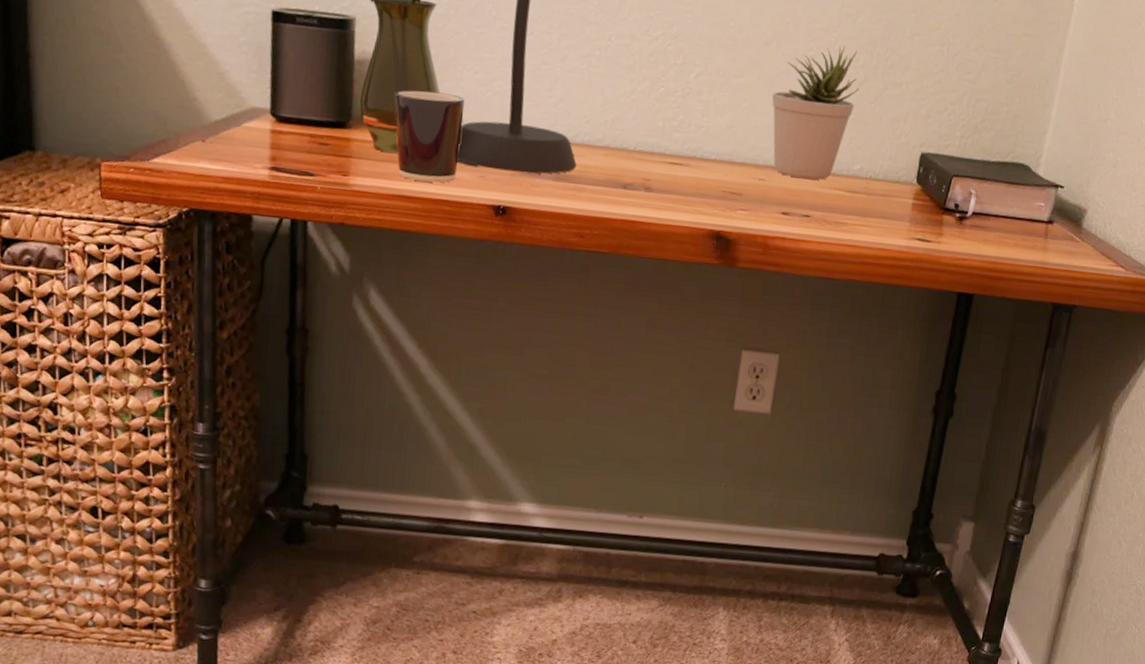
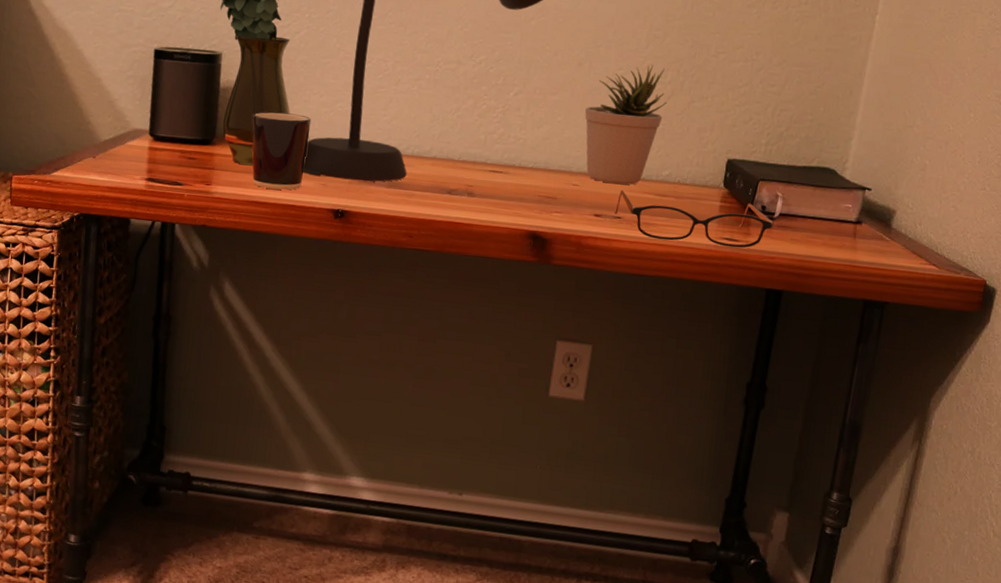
eyeglasses: none [802,185,967,250] -> present [614,190,774,248]

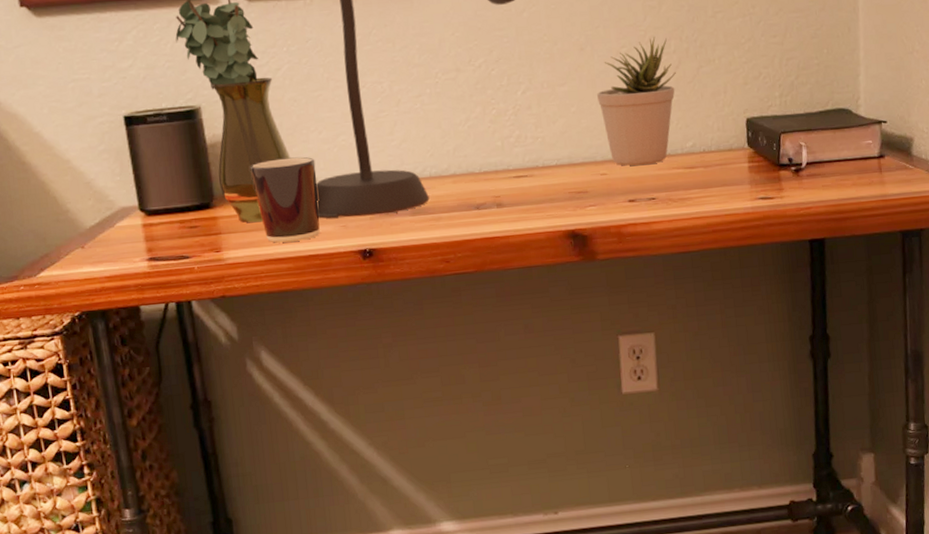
eyeglasses: present [614,190,774,248] -> none [647,158,803,213]

